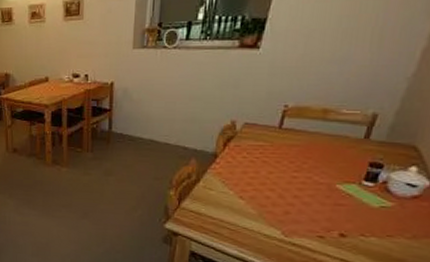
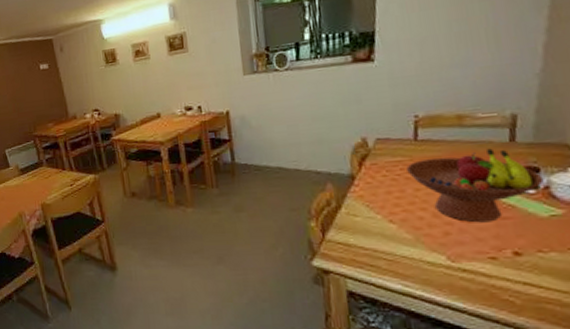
fruit bowl: none [265,143,385,207] -> present [406,148,544,223]

